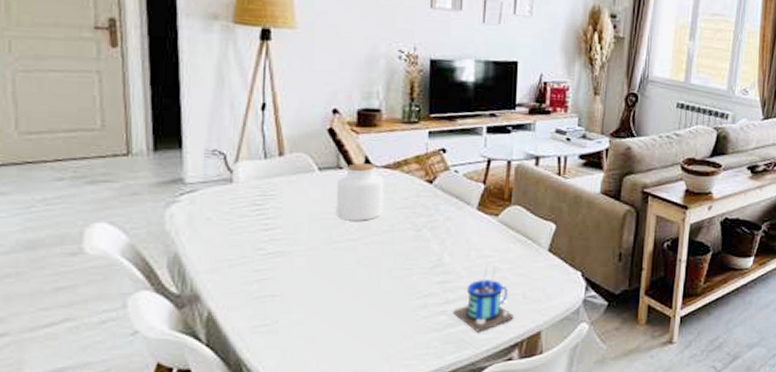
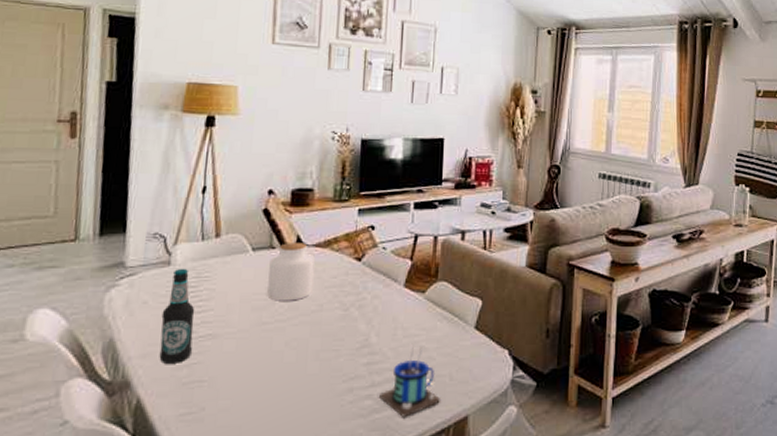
bottle: none [227,186,262,279] -> present [159,268,195,364]

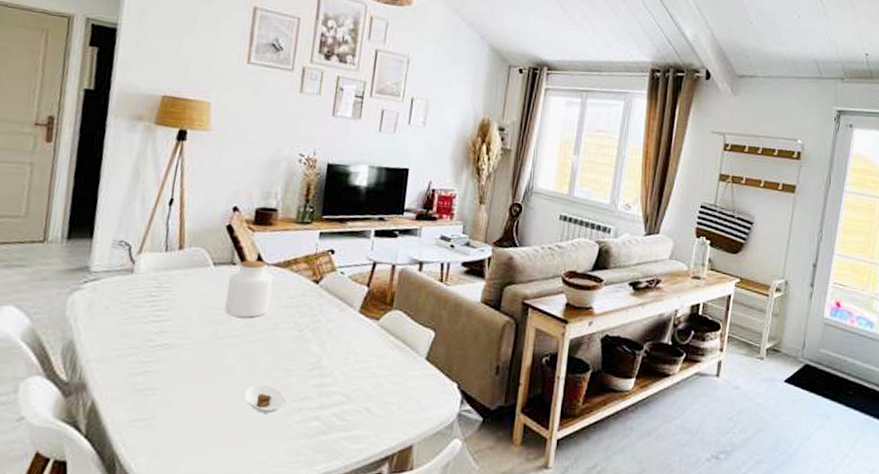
bottle: present [159,268,195,364] -> none [116,276,154,370]
saucer: none [293,367,336,396] -> present [244,384,286,413]
mug: present [379,343,440,417] -> none [327,369,386,441]

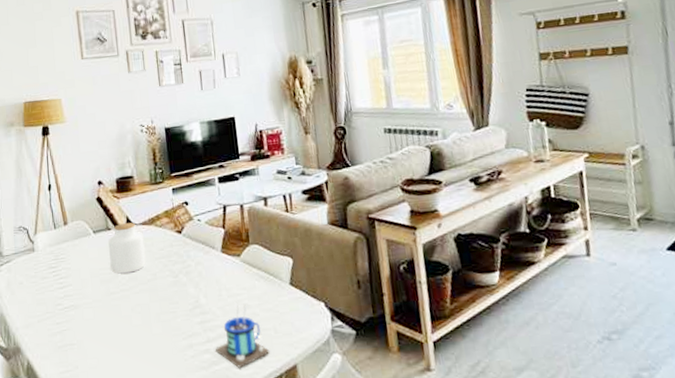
saucer: present [244,384,286,413] -> none [142,328,178,353]
mug: none [327,369,386,441] -> present [215,302,269,368]

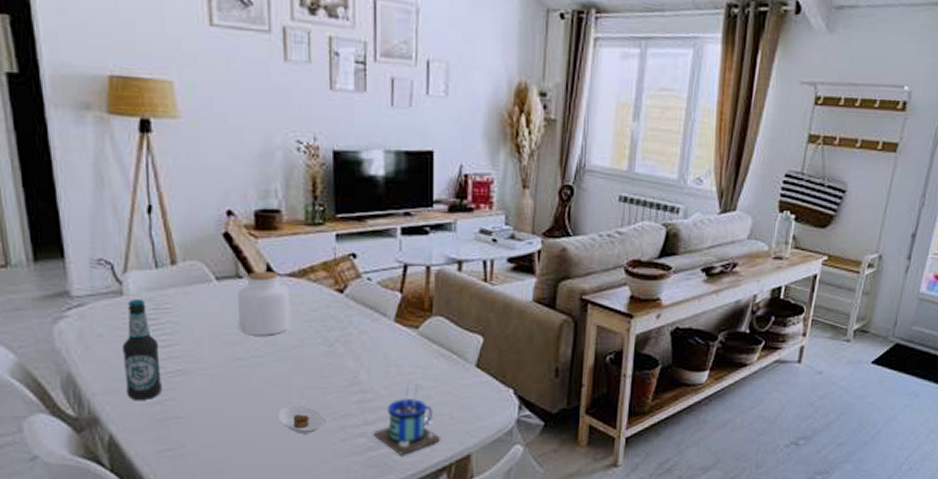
bottle: none [34,252,61,332] -> present [122,298,162,400]
saucer: none [142,328,178,353] -> present [277,405,326,434]

